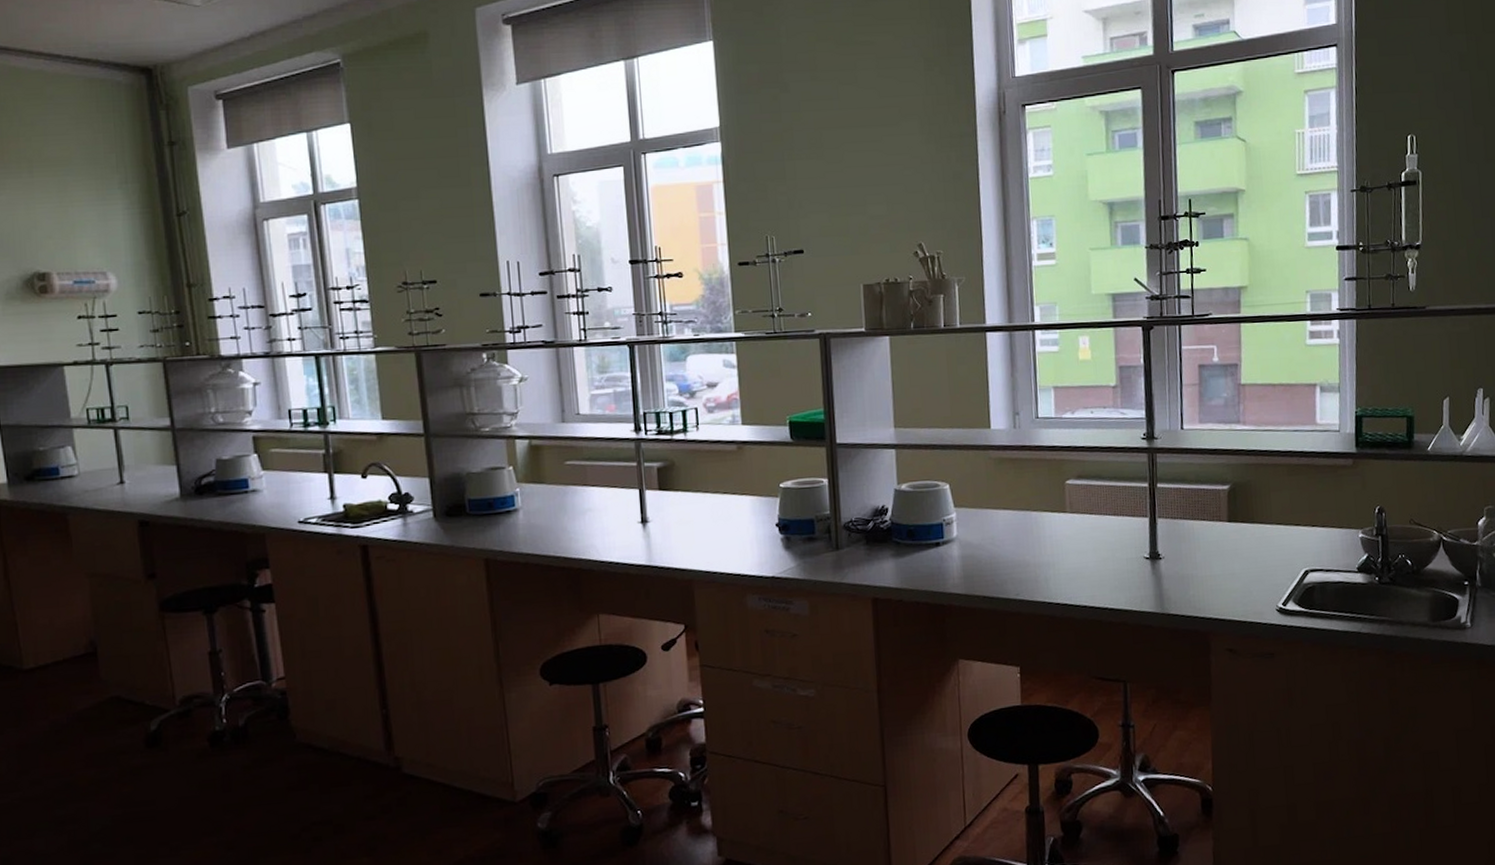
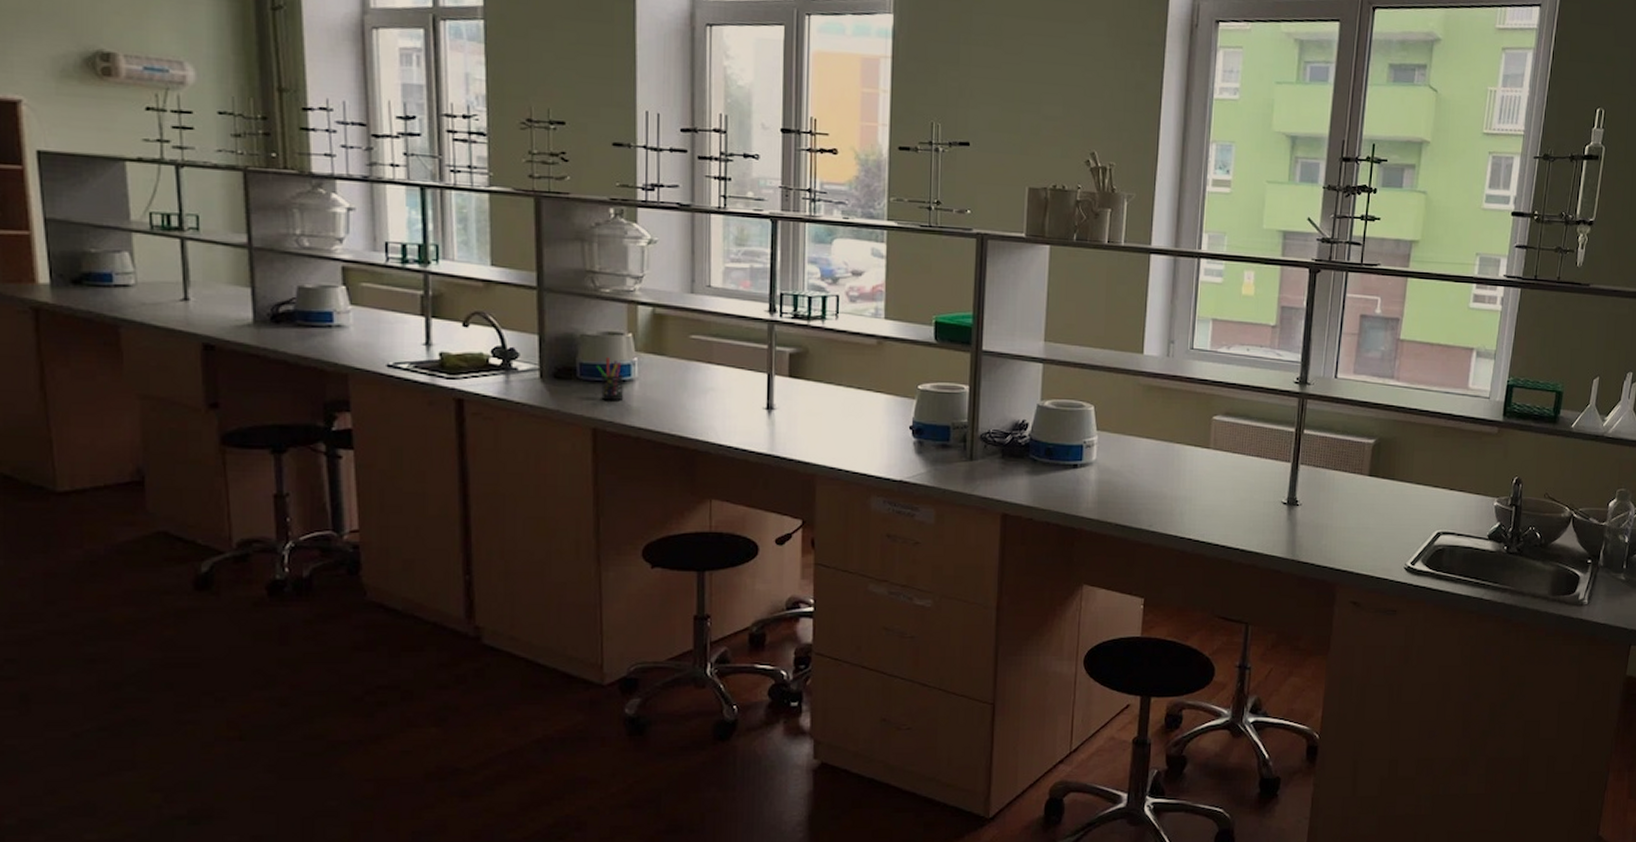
pen holder: none [482,491,511,532] -> present [595,357,624,401]

